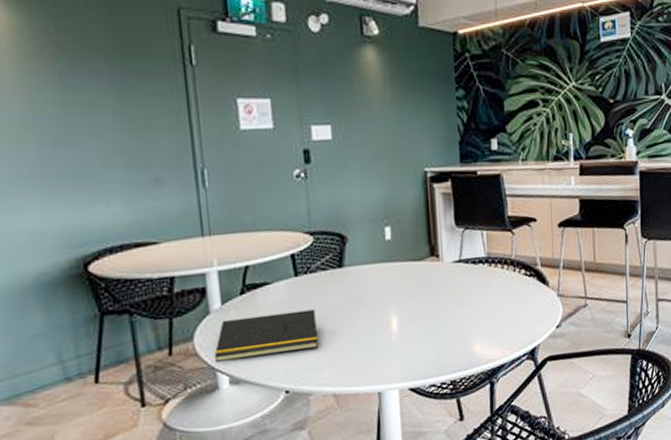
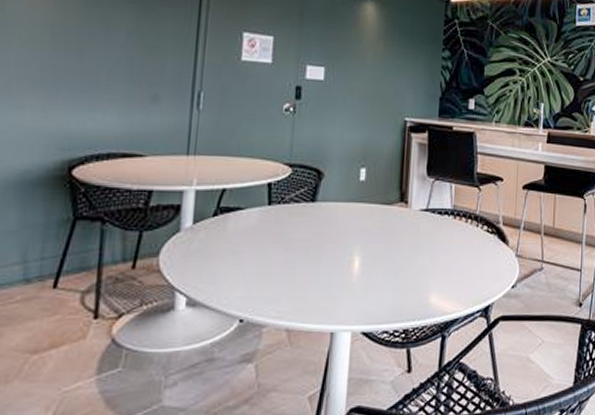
notepad: present [214,309,320,362] -> none [175,239,282,281]

